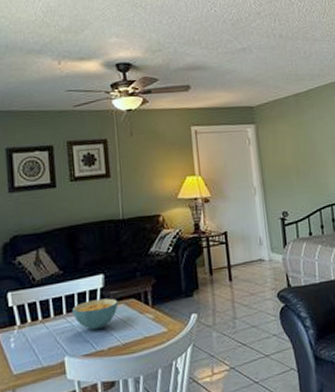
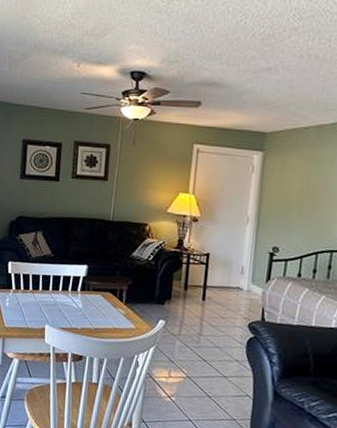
cereal bowl: present [72,298,119,330] -> none [57,284,97,311]

